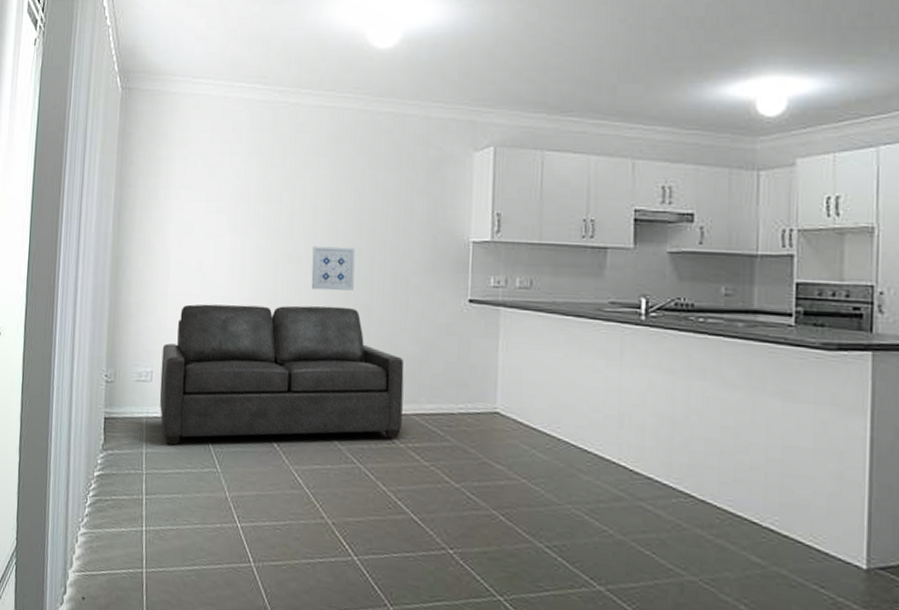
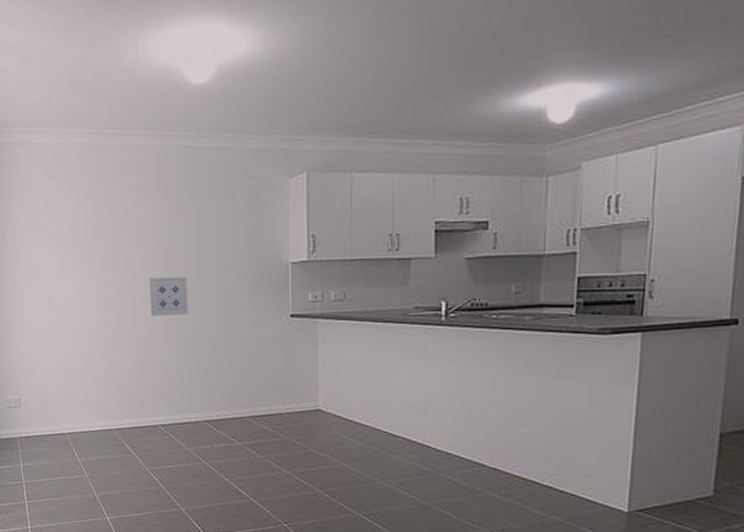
sofa: present [159,304,404,446] -> none [26,329,238,459]

